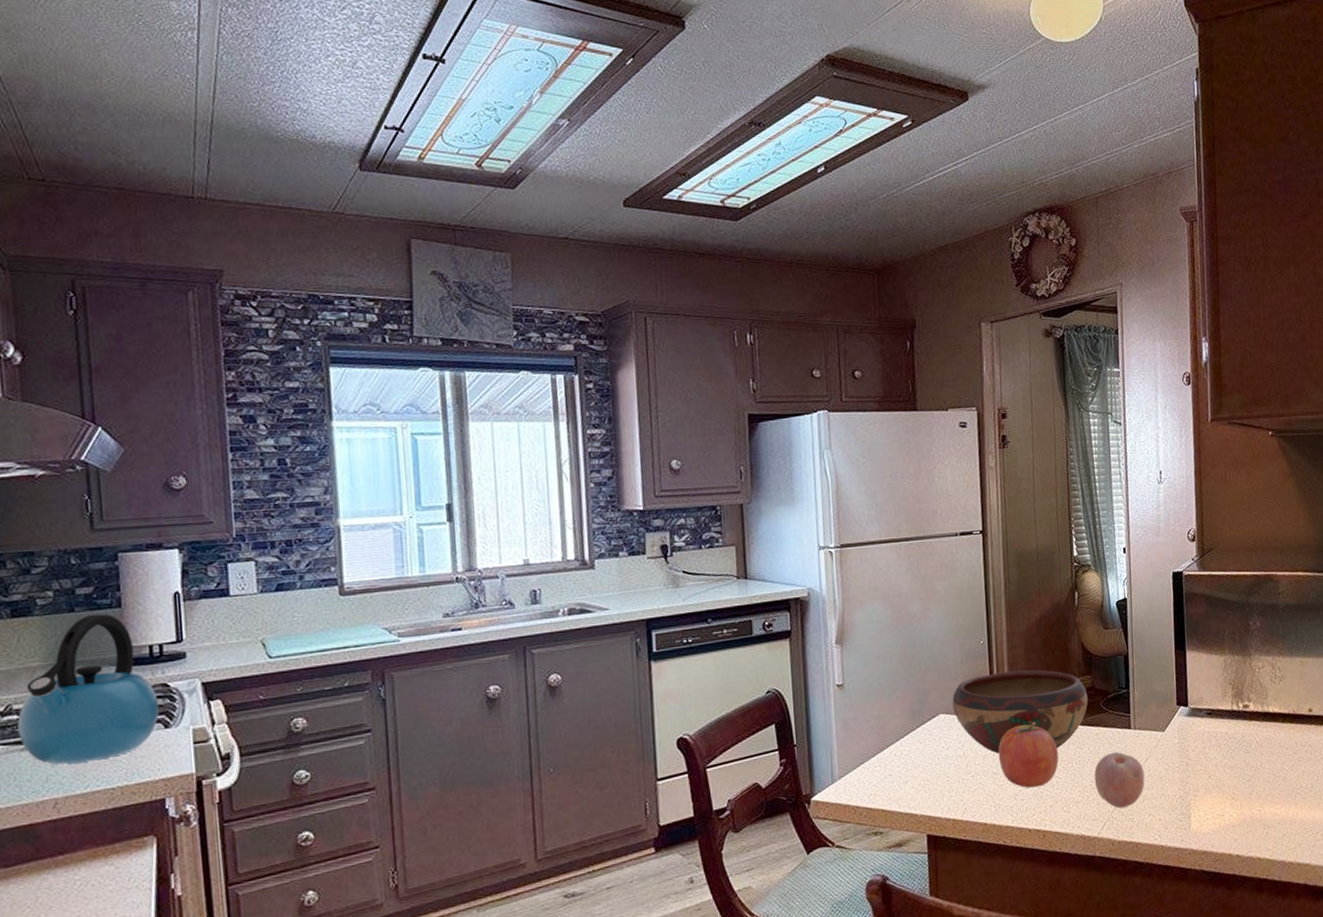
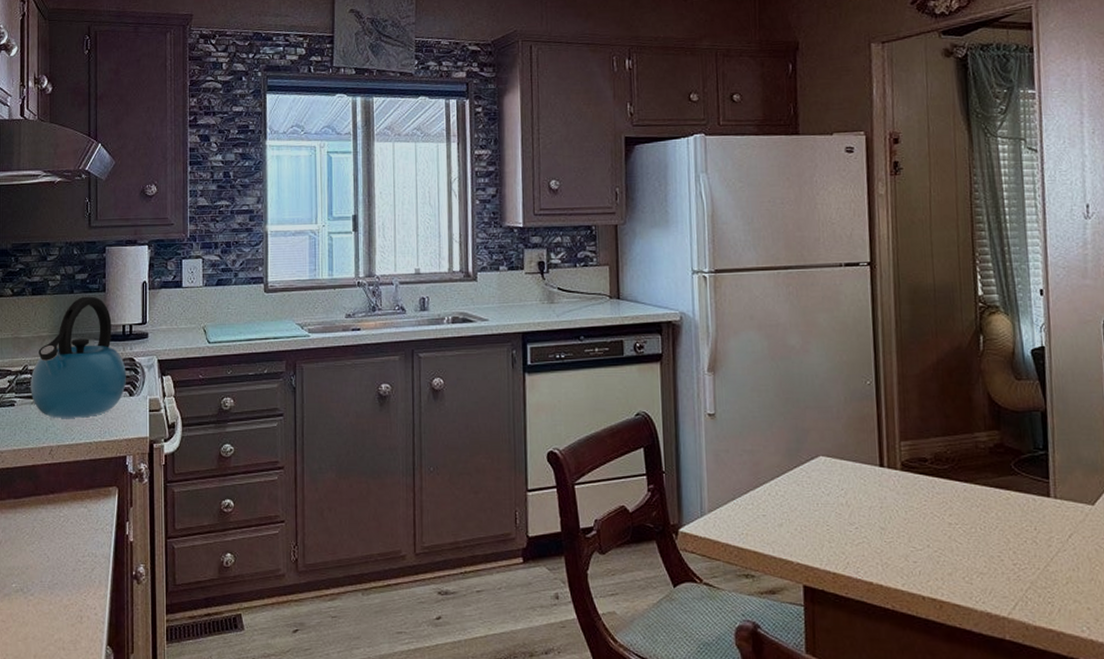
decorative bowl: present [952,669,1088,753] -> none [834,417,996,509]
fruit: present [998,721,1059,788] -> none [886,476,959,550]
fruit: present [1094,751,1145,809] -> none [1003,521,1069,588]

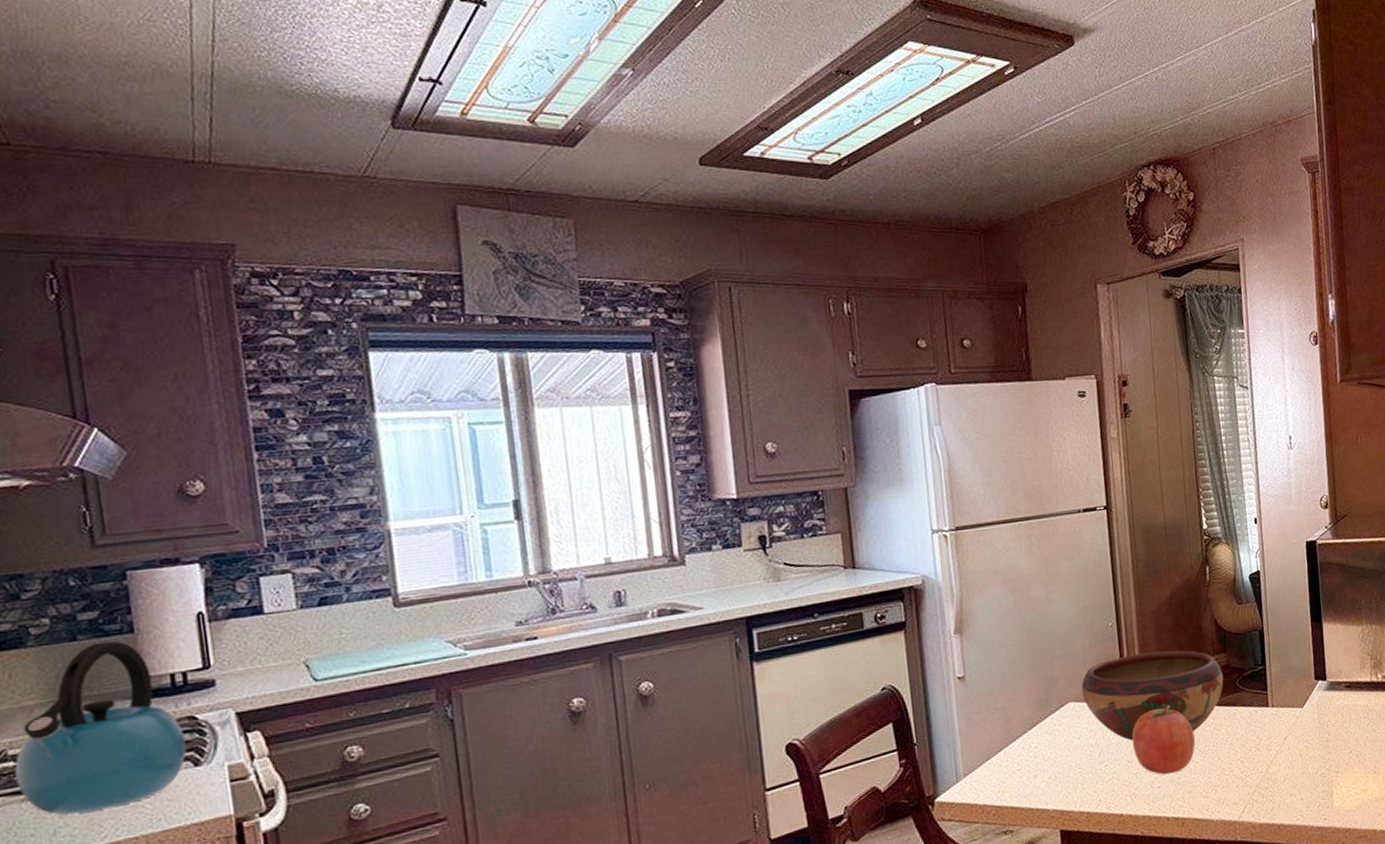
decorative bowl: none [834,417,996,509] -> present [1081,650,1224,740]
fruit: none [886,476,959,550] -> present [1131,705,1195,775]

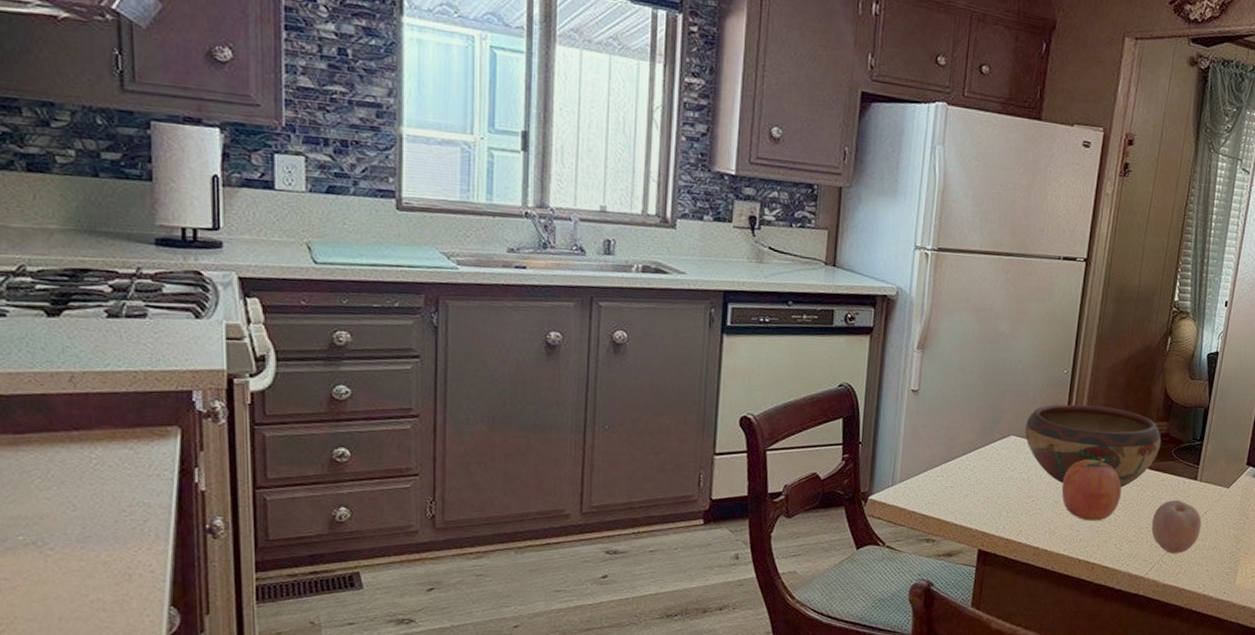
kettle: present [14,640,187,815] -> none [31,183,189,340]
fruit: none [1232,731,1285,790] -> present [1151,499,1202,554]

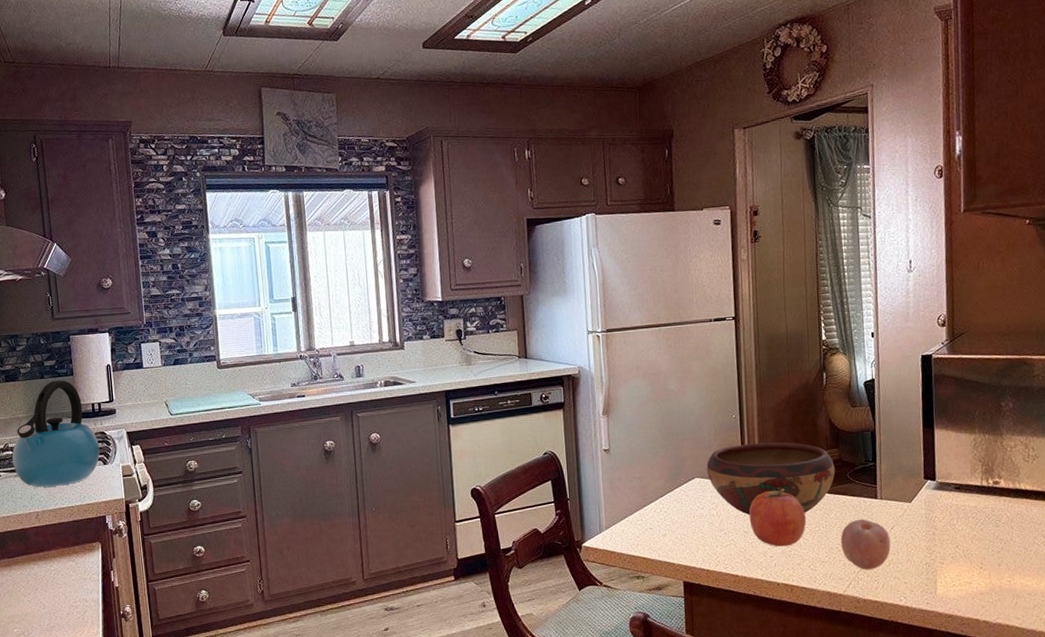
kettle: none [31,183,189,340] -> present [12,380,100,488]

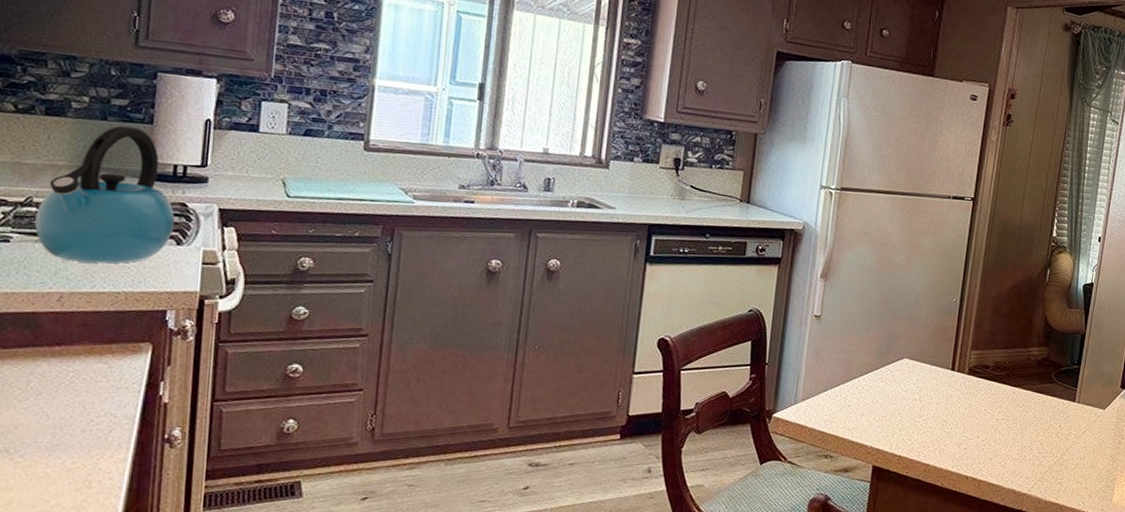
decorative bowl: present [706,442,836,515] -> none [917,330,1042,408]
fruit: present [748,488,806,547] -> none [950,380,1006,440]
fruit: present [840,519,891,570] -> none [1033,420,1080,472]

